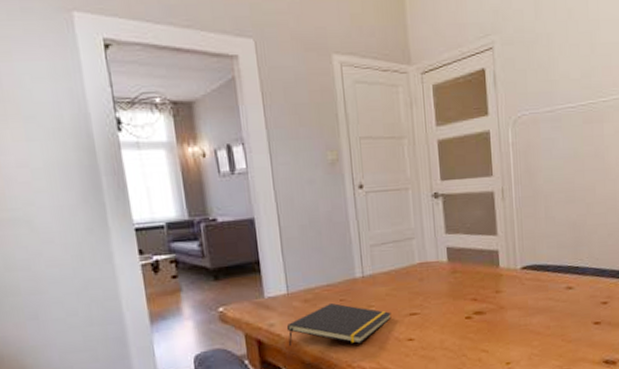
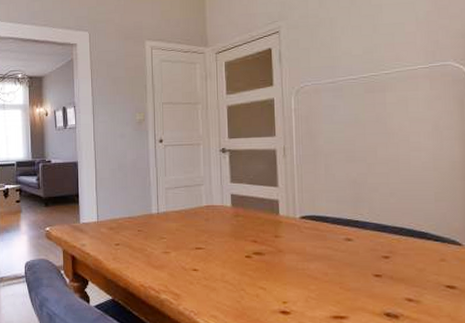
notepad: present [286,302,391,347] -> none [94,232,180,268]

